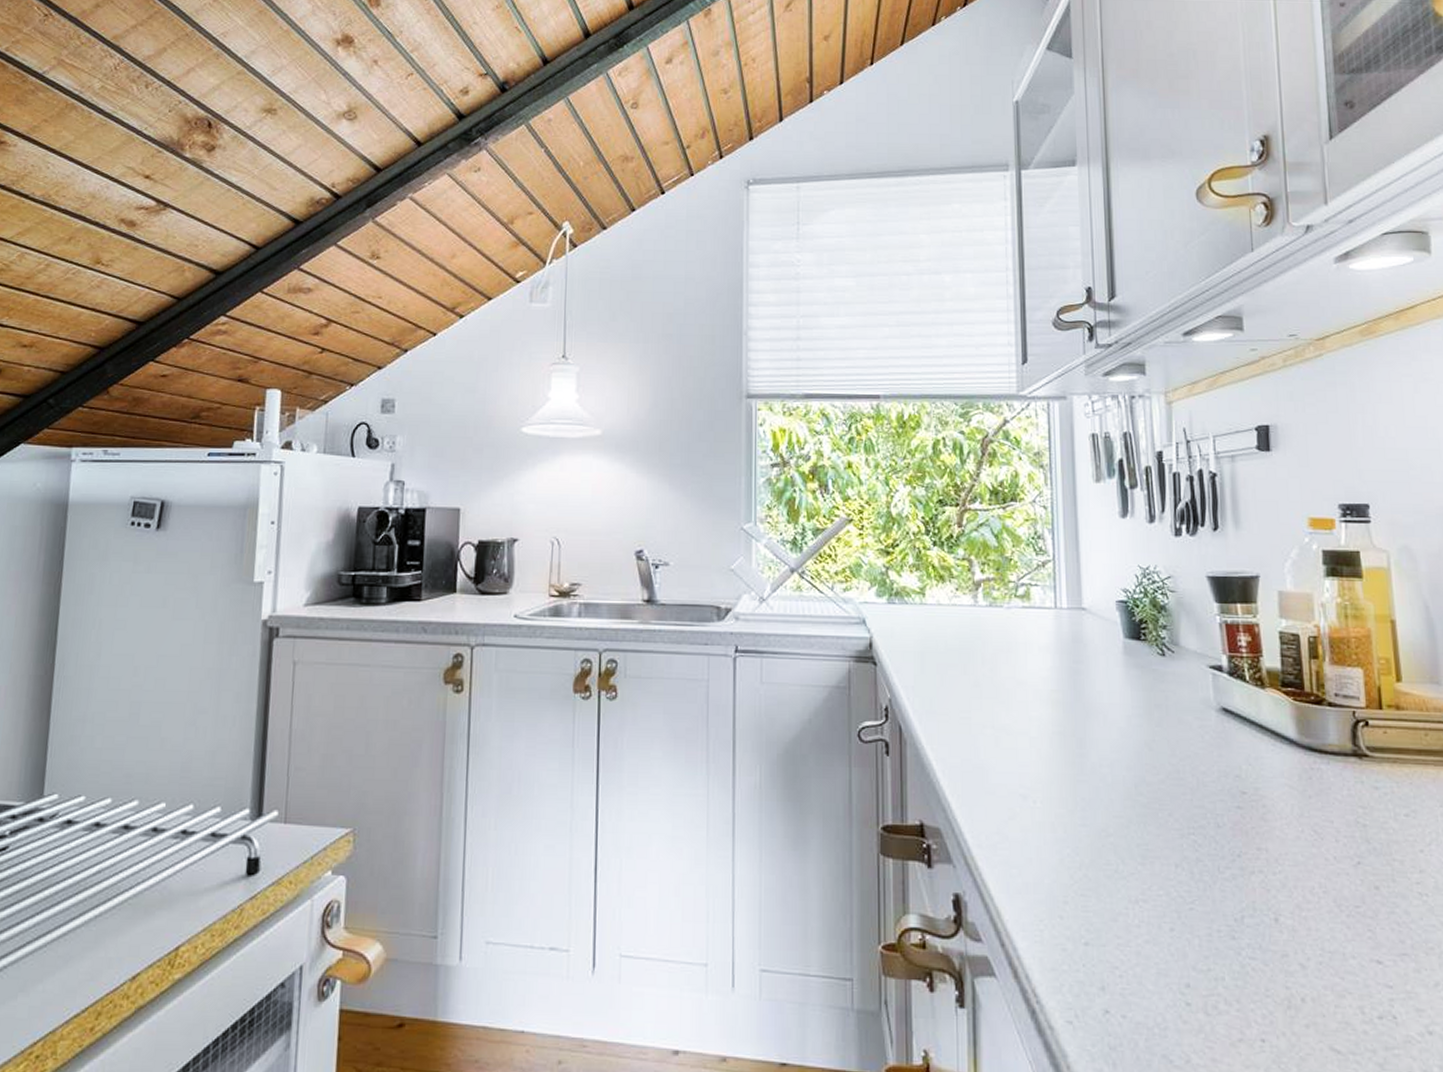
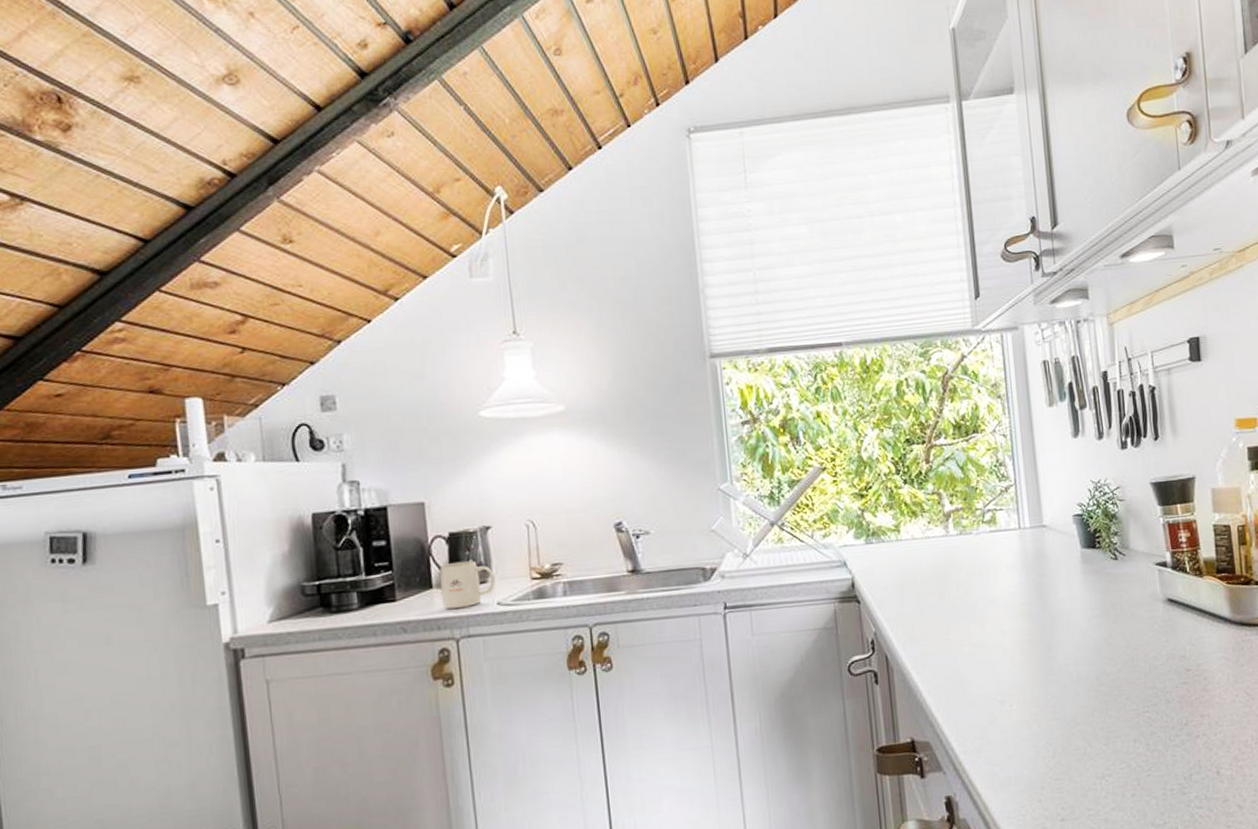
mug: none [463,569,515,615] -> present [439,560,495,609]

